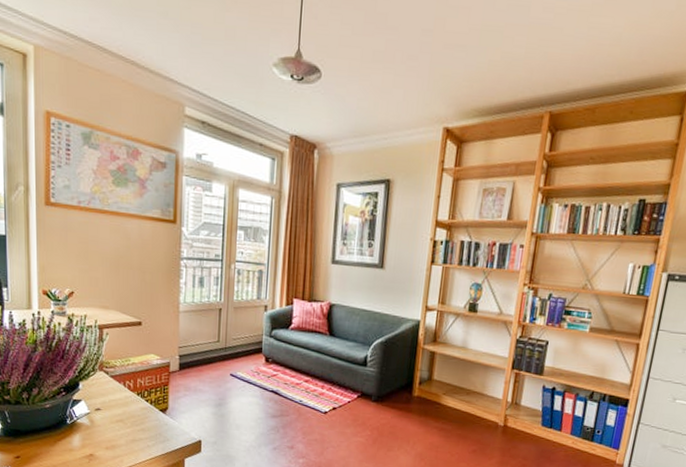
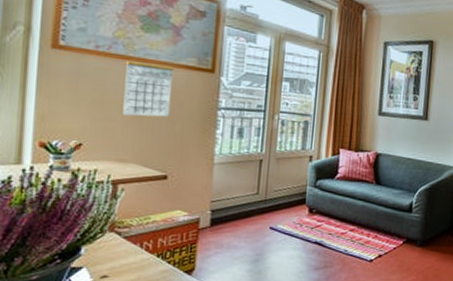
calendar: none [103,214,142,267] -> present [122,60,174,117]

